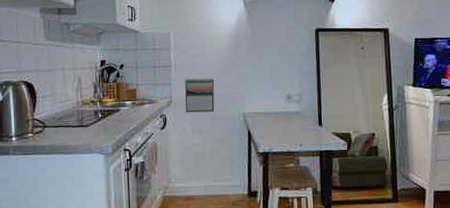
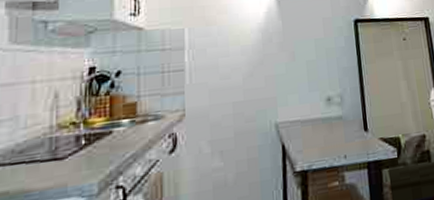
calendar: present [184,78,215,113] -> none [202,81,241,129]

